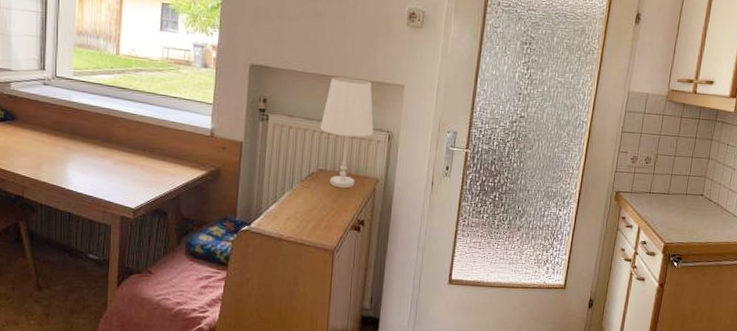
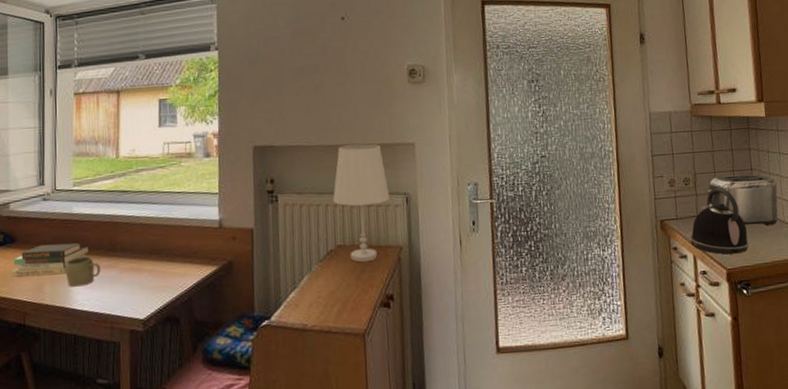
books: none [10,126,86,157] -> present [10,242,89,277]
mug: none [62,143,96,170] -> present [65,256,100,287]
kettle: none [639,169,691,231] -> present [690,187,749,255]
toaster: none [660,160,728,212] -> present [706,174,778,226]

